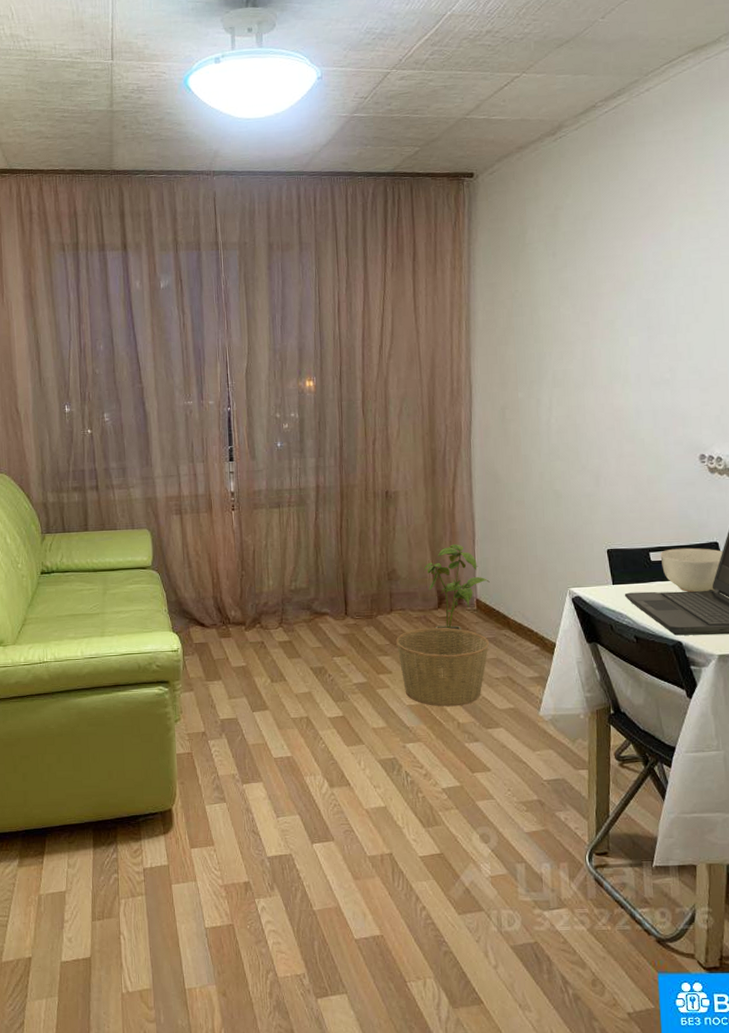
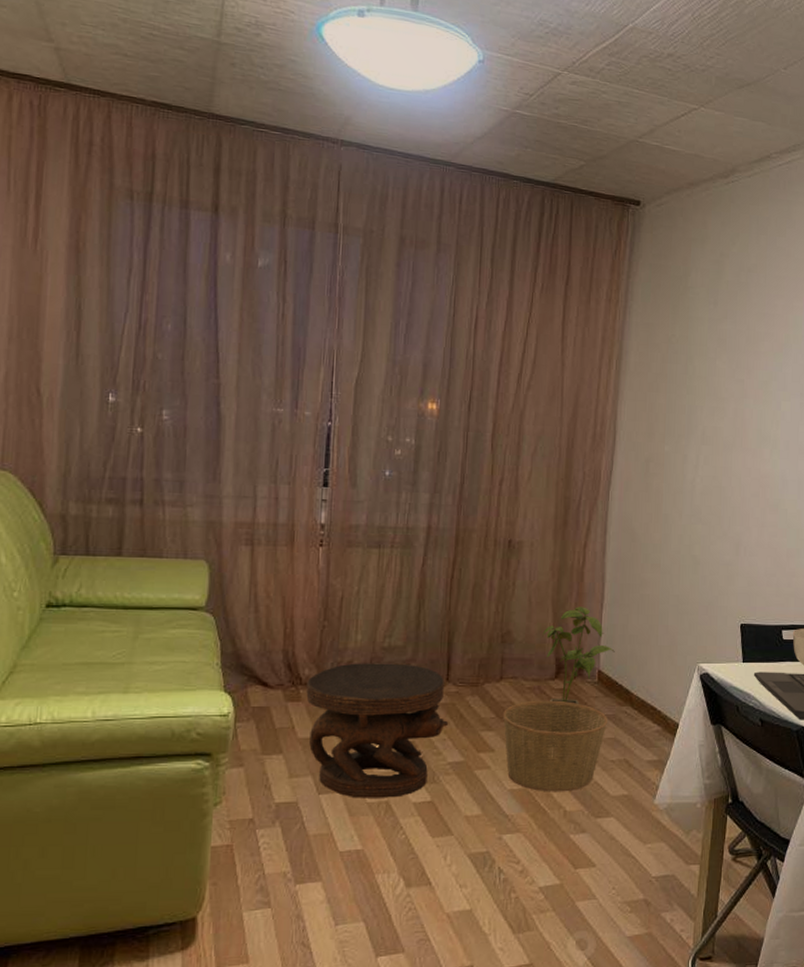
carved stool: none [234,602,351,715] -> present [306,663,449,798]

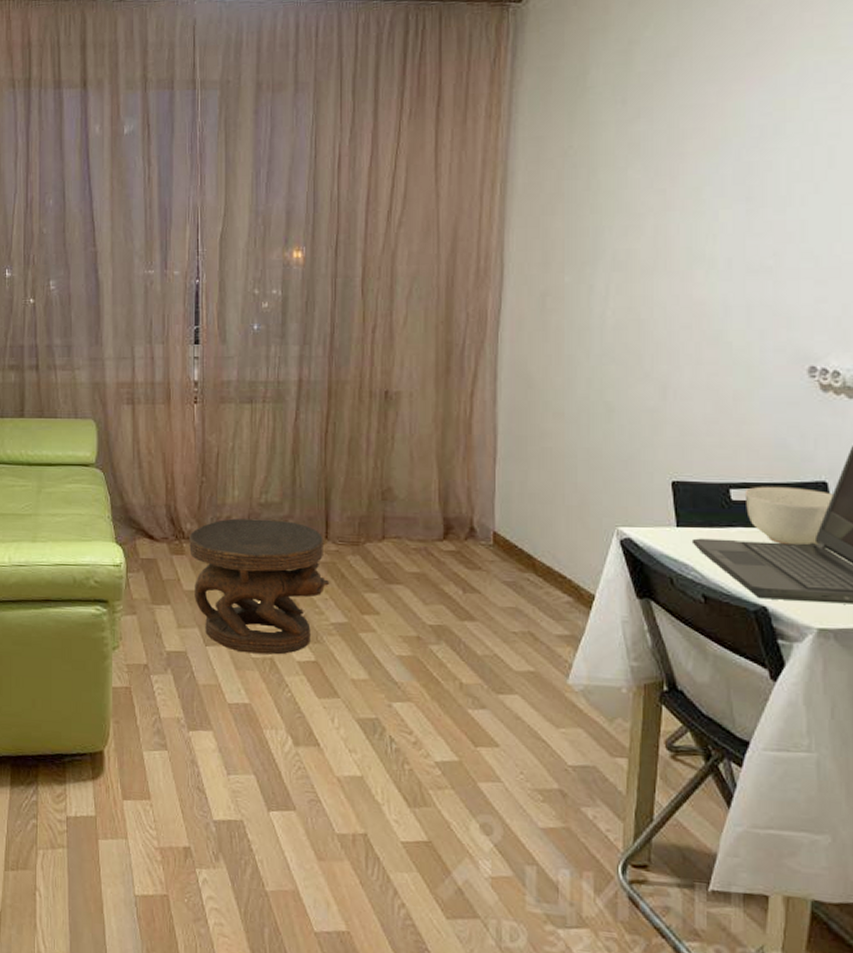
basket: present [503,700,607,792] -> none [387,562,506,663]
house plant: present [542,606,615,746] -> none [427,461,512,613]

